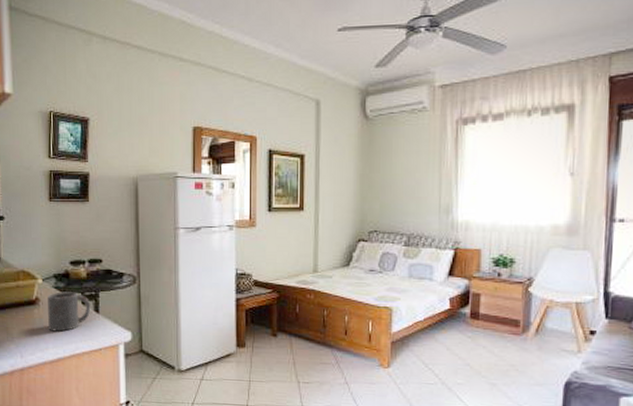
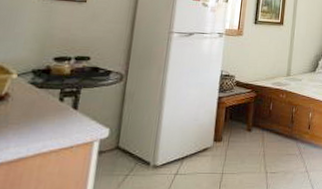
mug: present [48,291,91,332] -> none [14,87,70,129]

